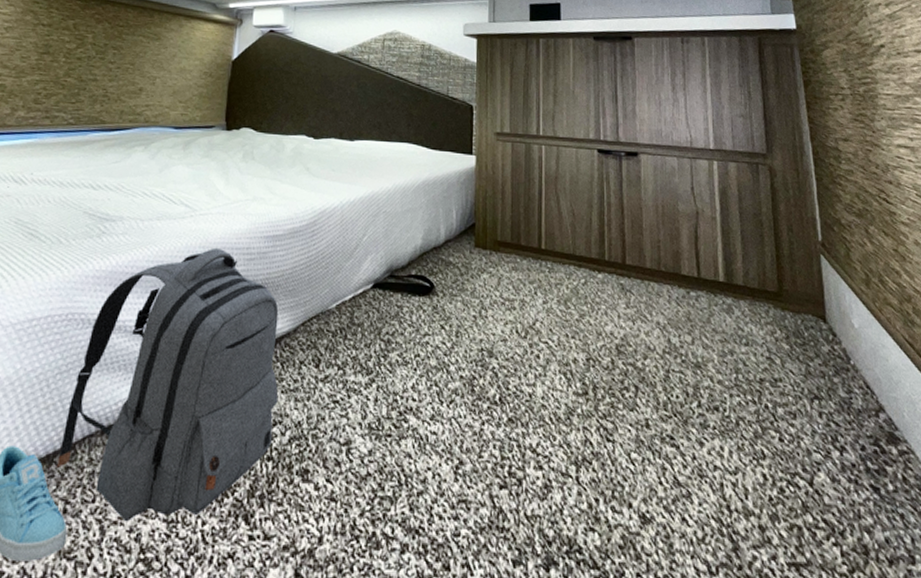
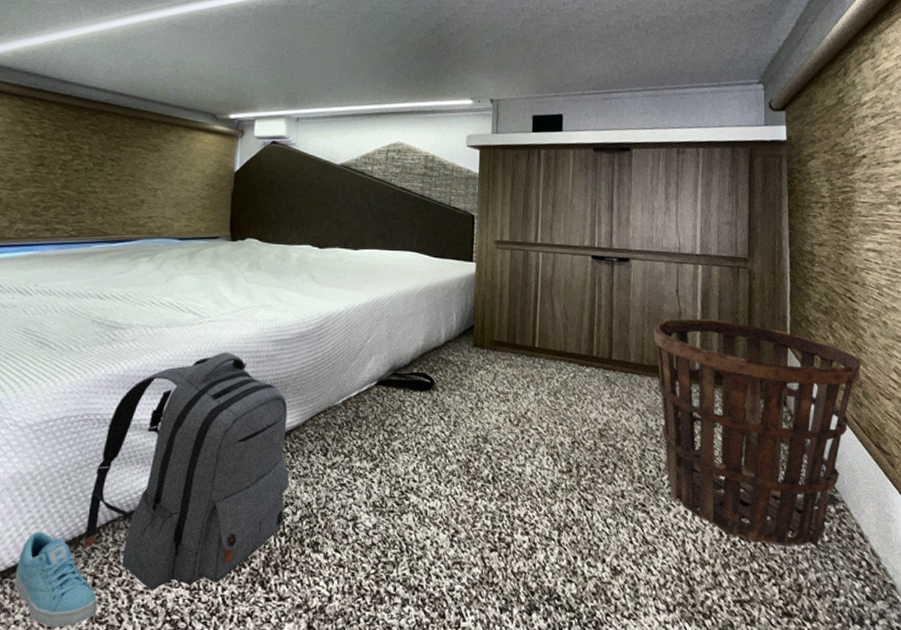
basket: none [669,219,908,496] -> present [653,318,862,546]

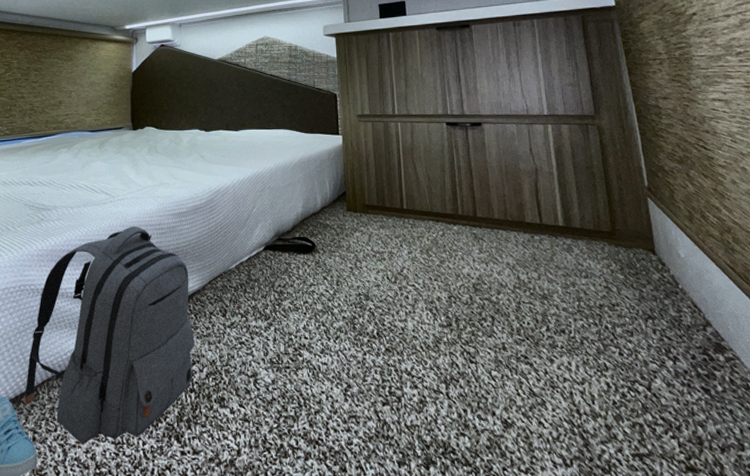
basket: present [653,318,862,546] -> none [513,174,728,397]

